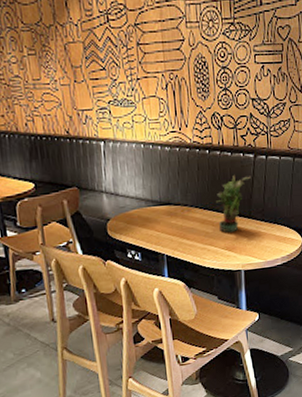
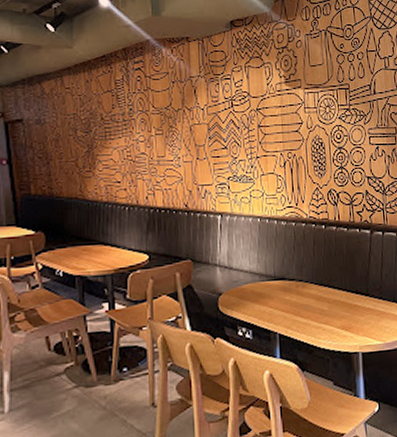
potted plant: present [215,174,252,233] -> none [331,250,369,311]

